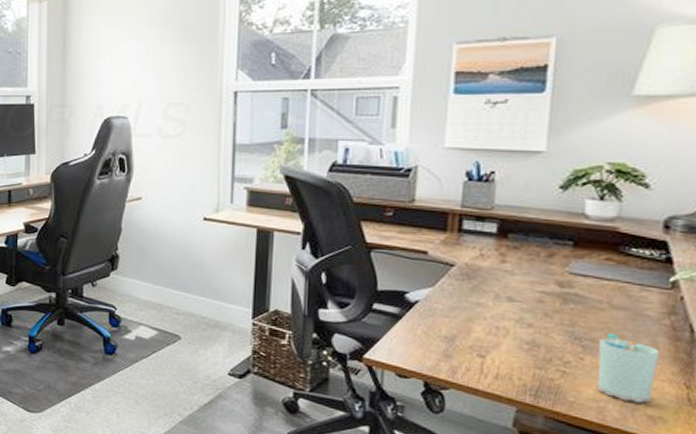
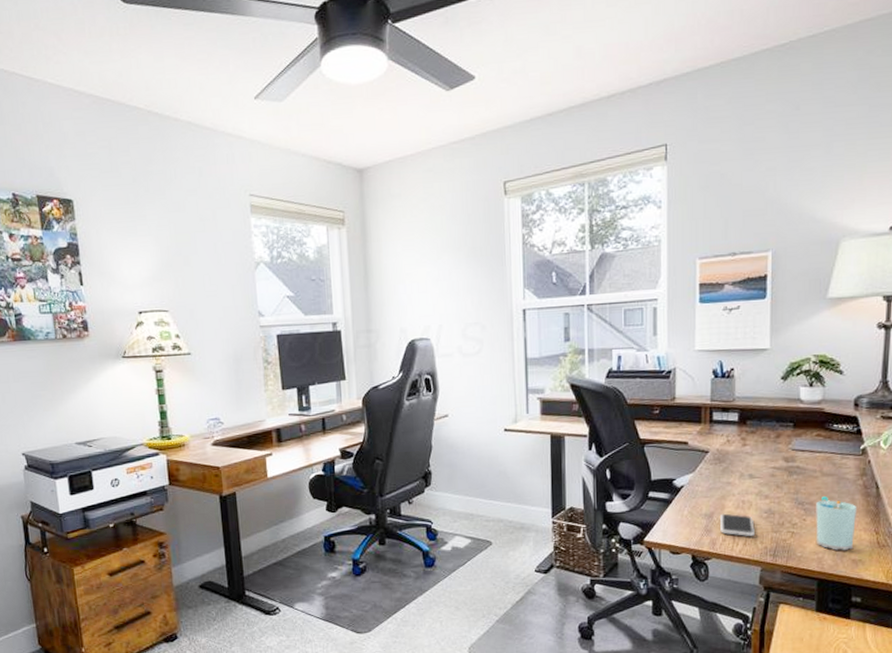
smartphone: none [464,338,511,371] -> present [720,513,755,537]

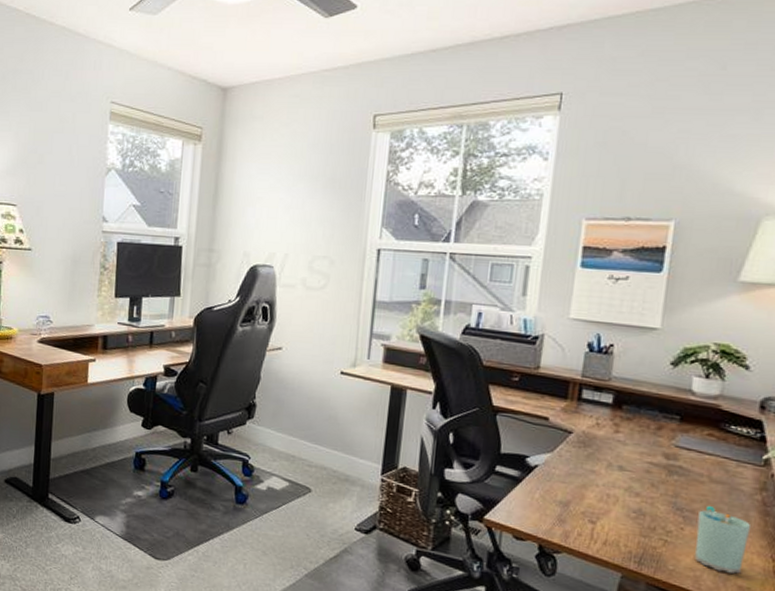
smartphone: present [720,513,755,537] -> none [576,504,619,537]

